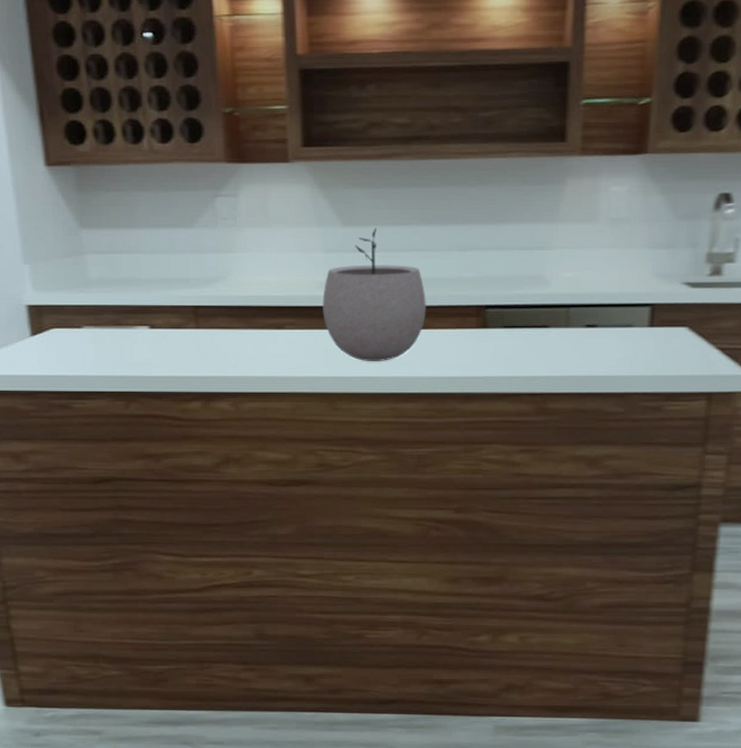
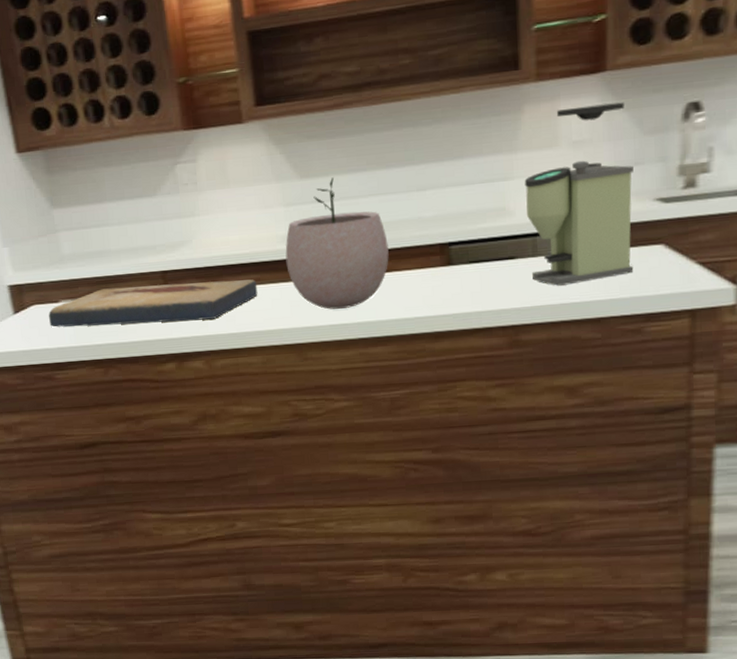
fish fossil: none [69,318,292,360] -> present [48,279,258,328]
coffee grinder: none [562,185,665,358] -> present [524,102,634,286]

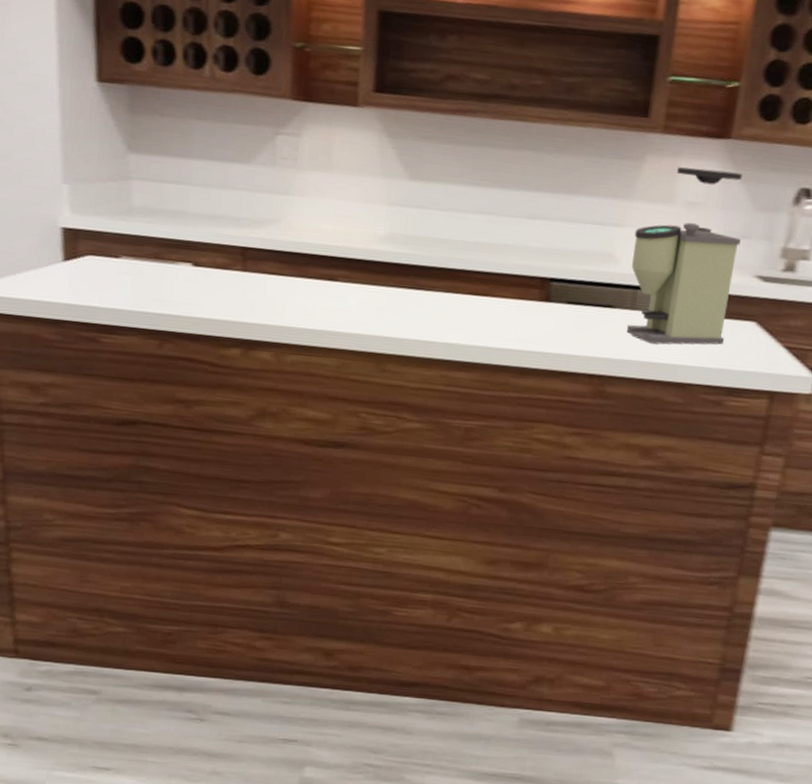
fish fossil: present [48,279,258,328] -> none [104,253,345,310]
plant pot: present [285,177,389,310] -> none [379,185,490,326]

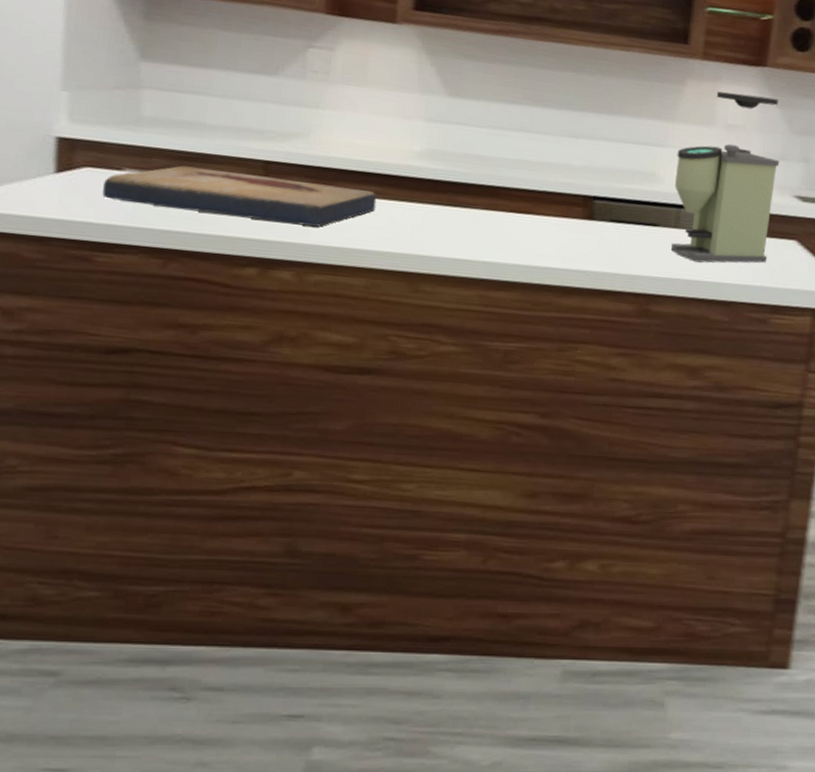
fish fossil: none [104,253,345,310] -> present [102,165,377,227]

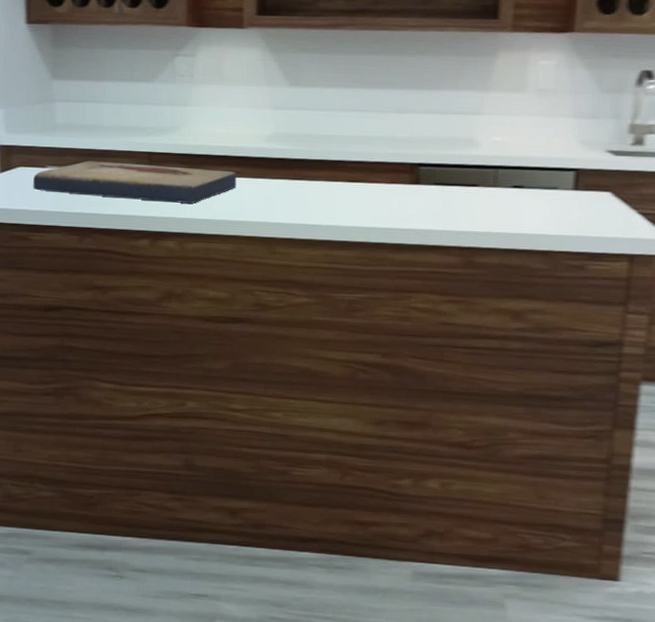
coffee grinder: present [671,91,779,263] -> none [491,59,590,217]

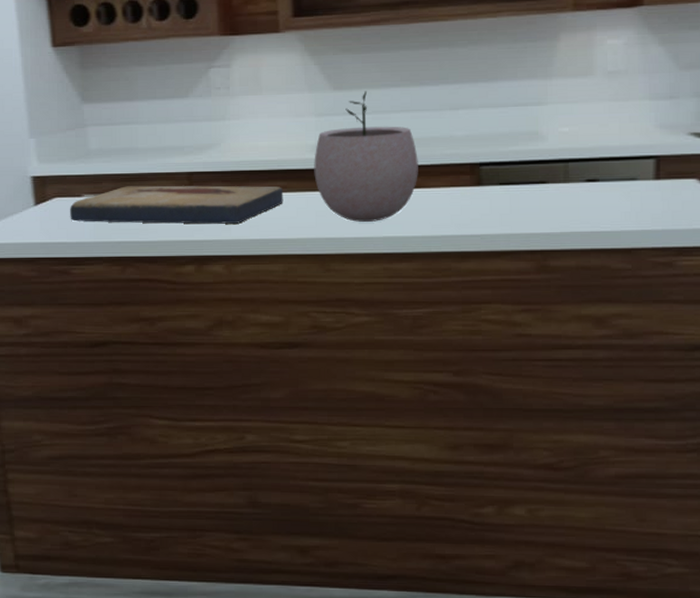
plant pot: none [266,89,363,211] -> present [314,91,418,222]

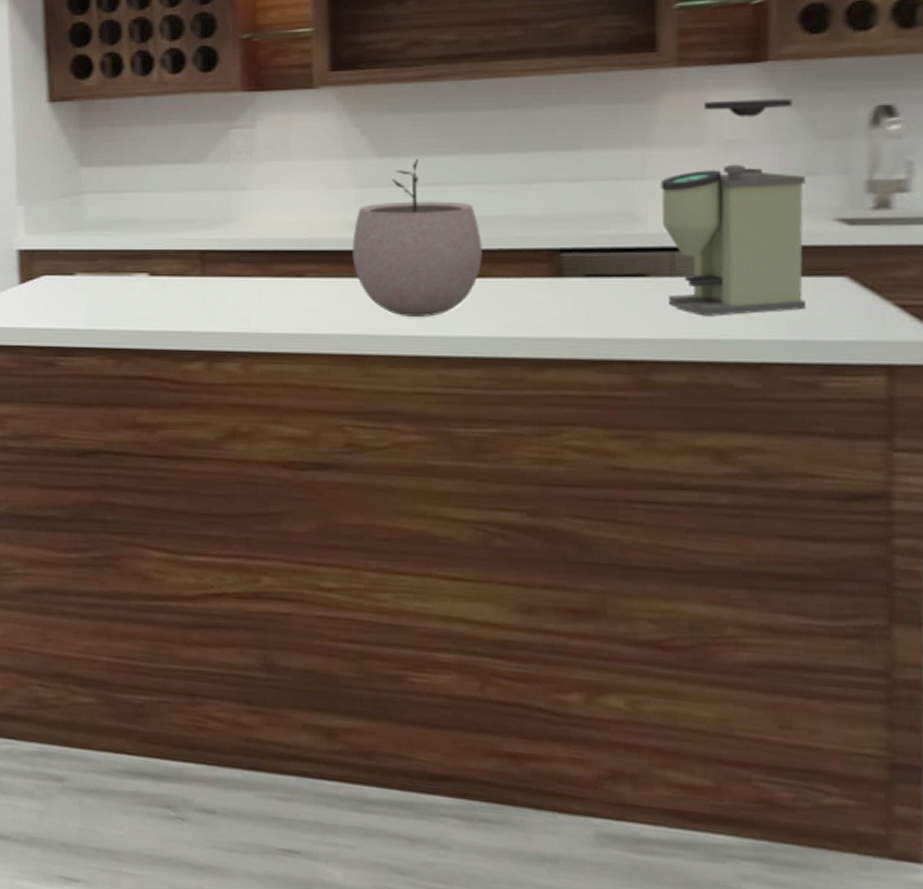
fish fossil: present [70,185,284,224] -> none [60,264,314,314]
coffee grinder: none [558,37,668,213] -> present [660,99,807,316]

